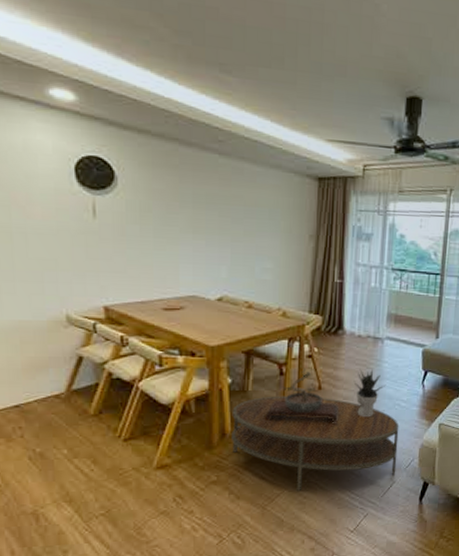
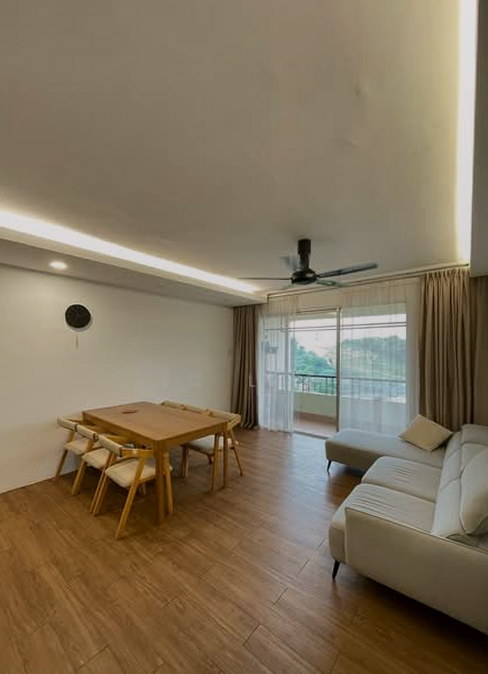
coffee table: present [232,395,399,491] -> none [173,481,310,563]
bonsai tree: present [264,368,340,425] -> none [198,458,258,506]
potted plant: present [353,369,385,418] -> none [268,459,295,501]

